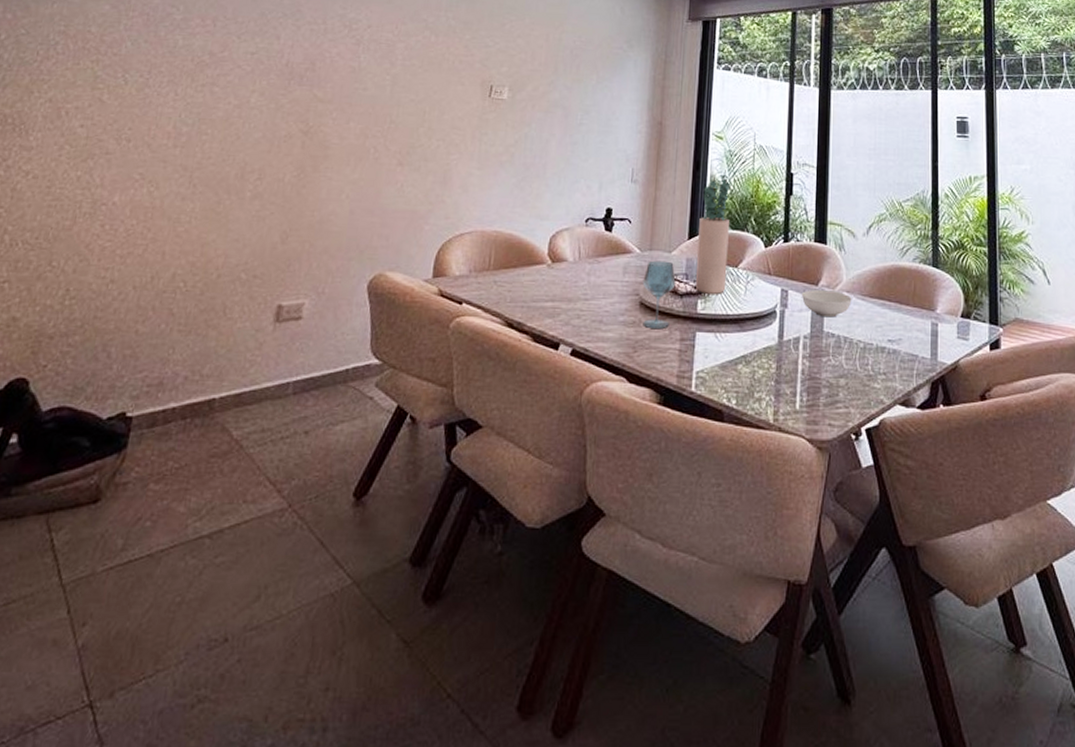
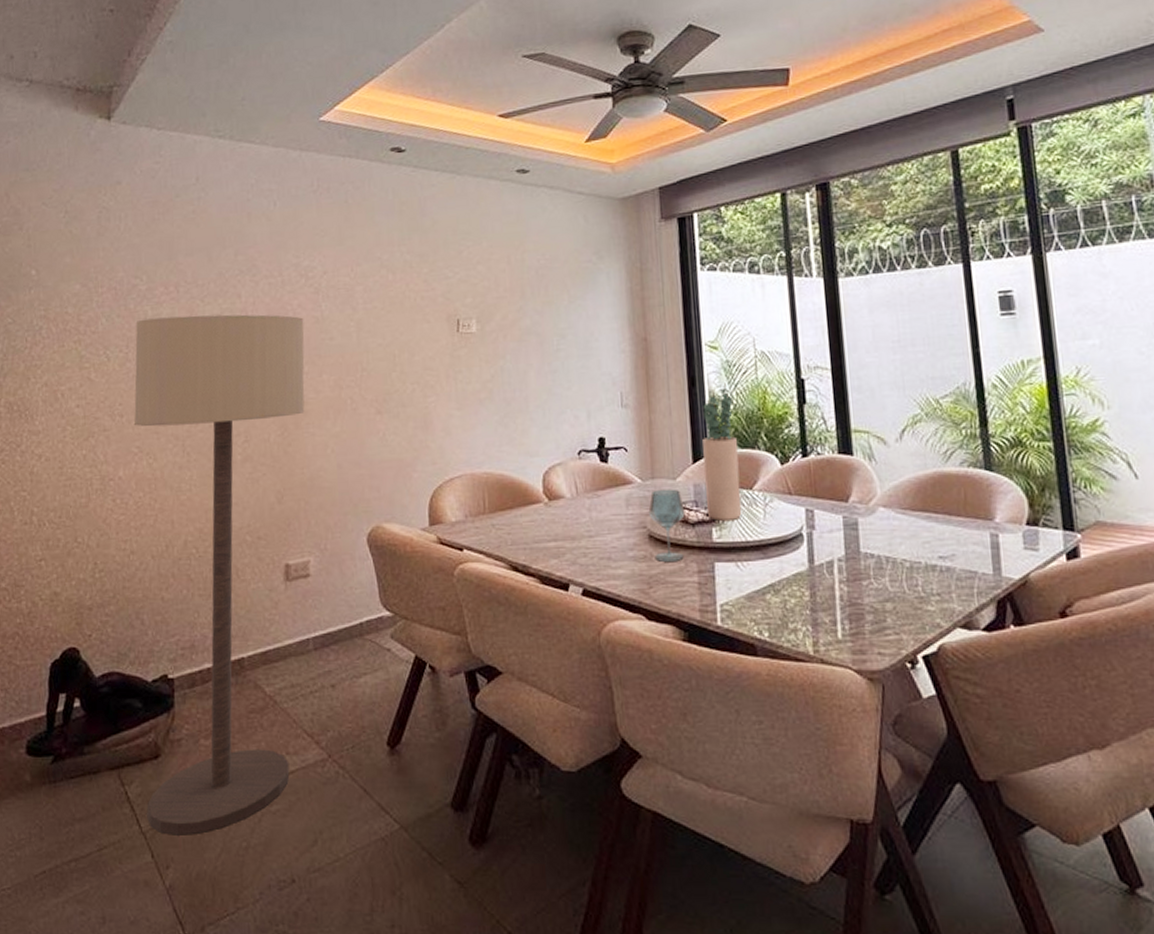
floor lamp: none [71,47,341,589] -> present [133,314,305,835]
bowl: present [801,290,852,318] -> none [829,506,891,537]

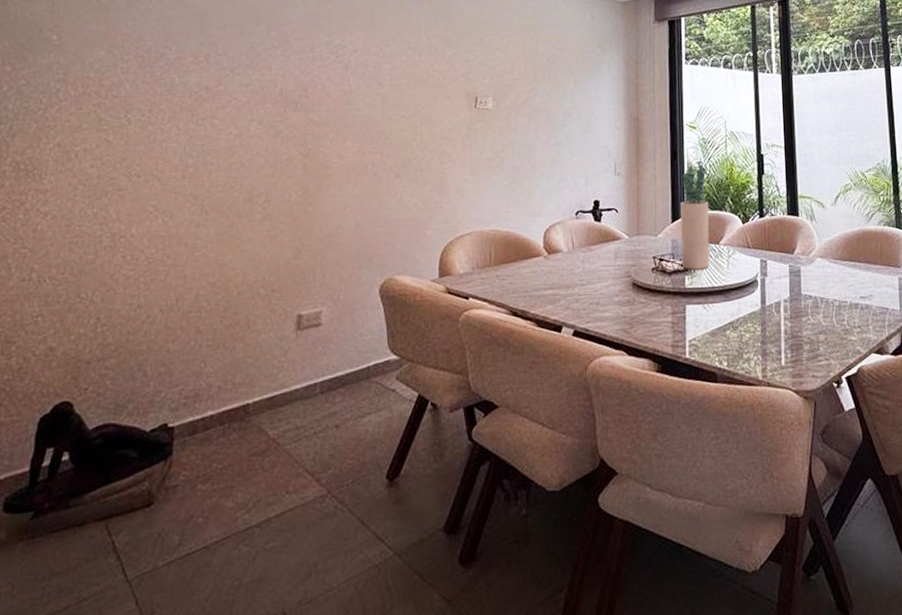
floor lamp: present [133,314,305,835] -> none [134,84,332,581]
wine glass: present [648,489,685,562] -> none [633,244,664,305]

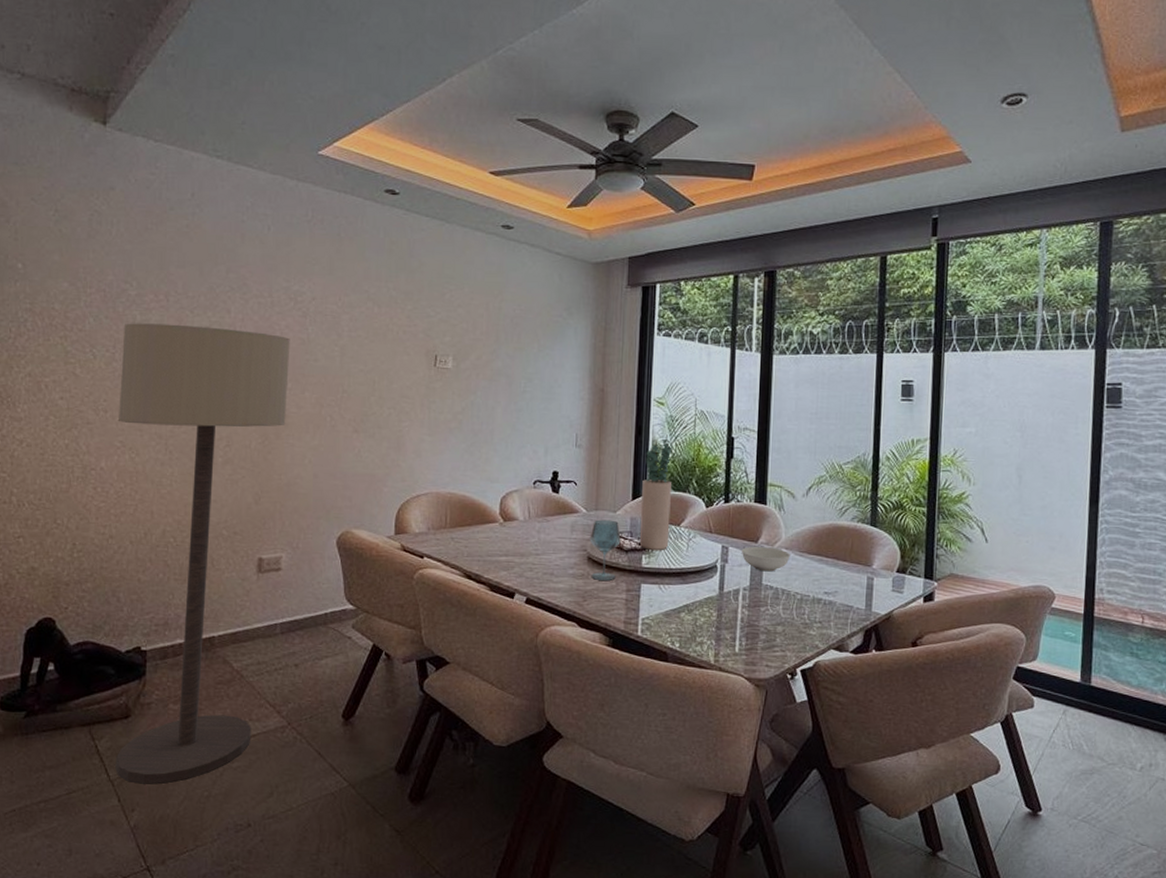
floor lamp: none [134,84,332,581] -> present [115,323,290,784]
wine glass: none [633,244,664,305] -> present [589,519,621,580]
bowl: none [779,257,825,282] -> present [741,547,790,572]

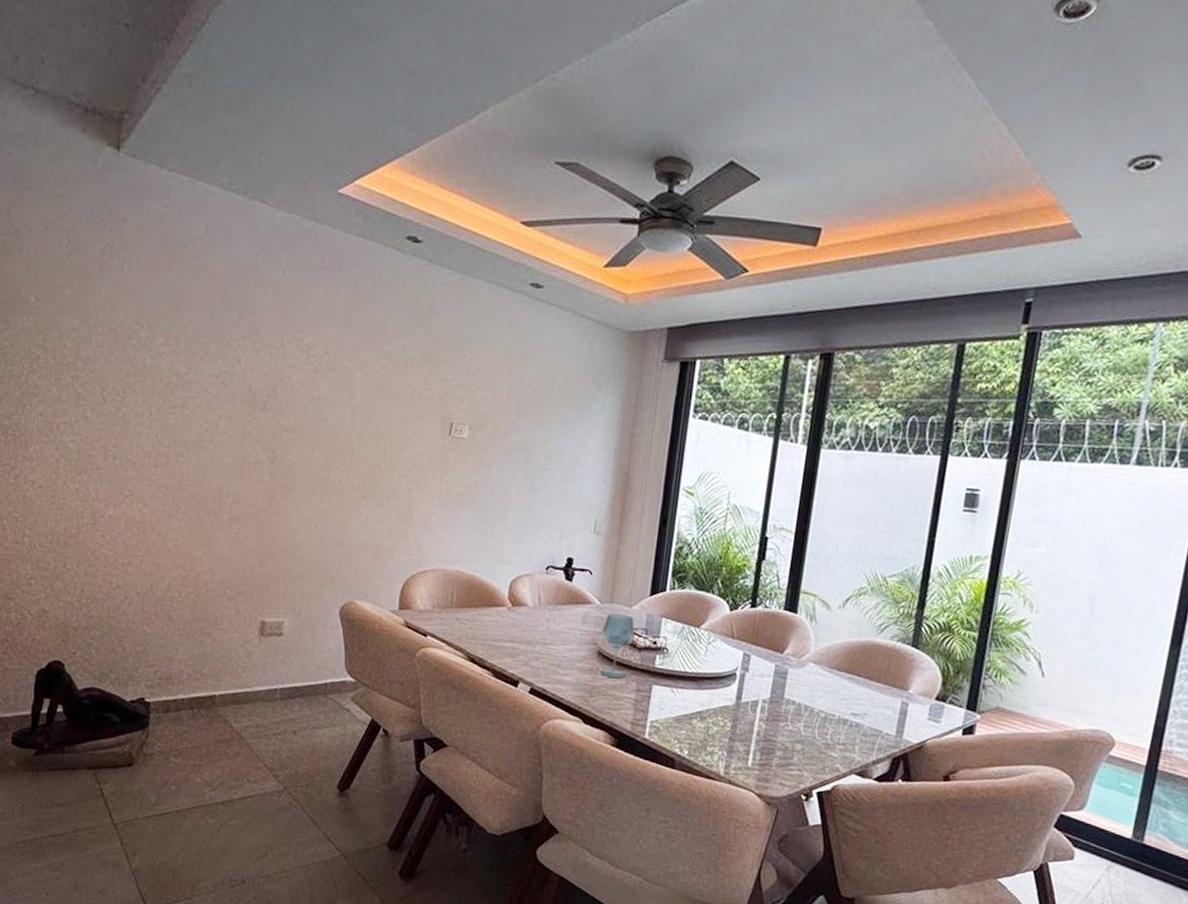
floor lamp: present [115,323,290,784] -> none [119,367,301,833]
vase: present [639,434,671,551] -> none [654,528,698,652]
bowl: present [741,547,790,572] -> none [764,656,818,686]

